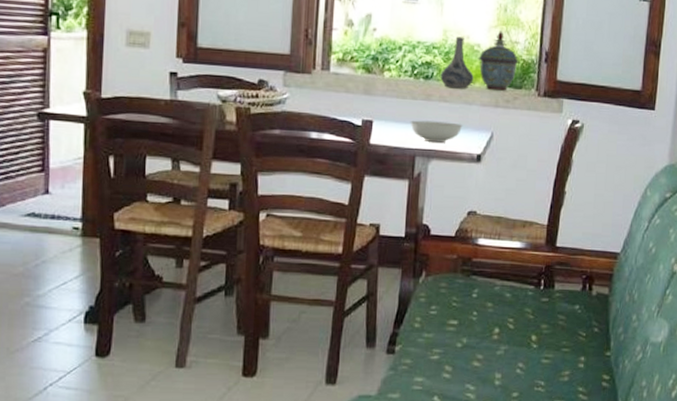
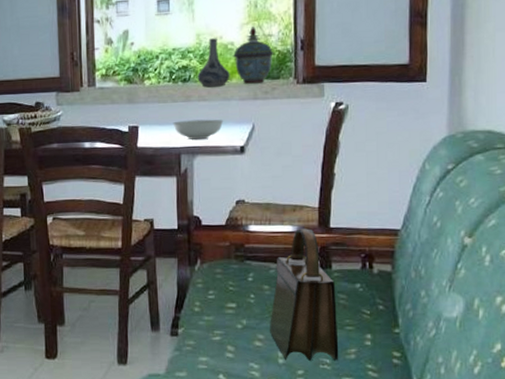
handbag: none [488,246,556,383] -> present [269,228,339,361]

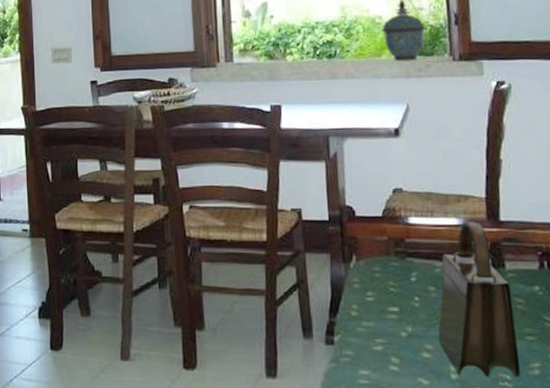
bowl: present [172,119,224,140] -> none [319,98,375,121]
decorative vase: present [197,38,230,89] -> none [343,11,380,65]

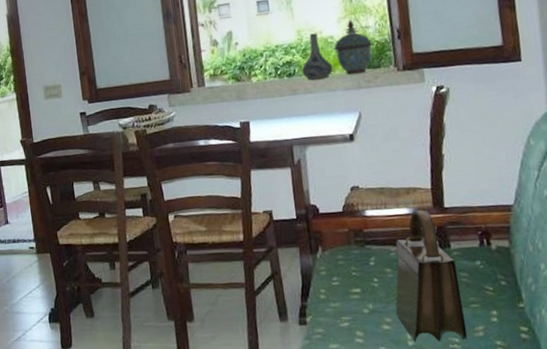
decorative vase: none [343,11,380,65] -> present [301,33,333,81]

